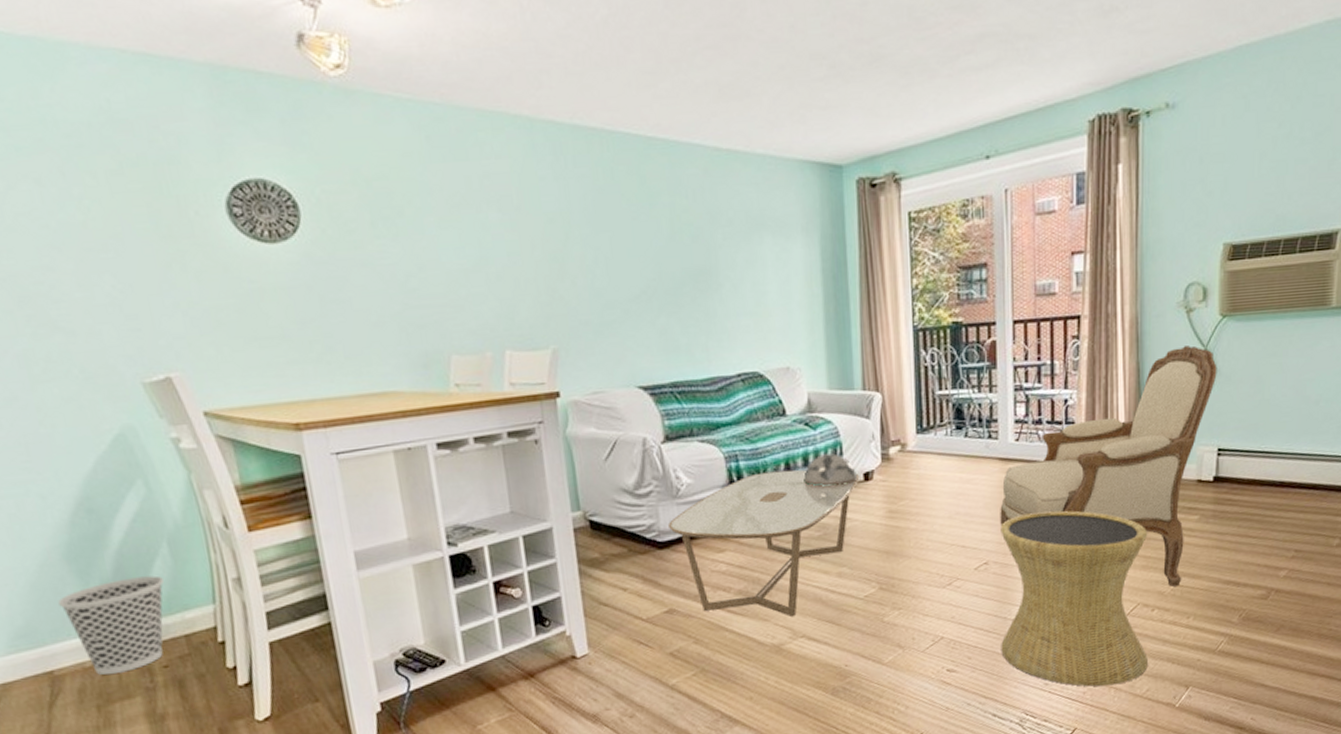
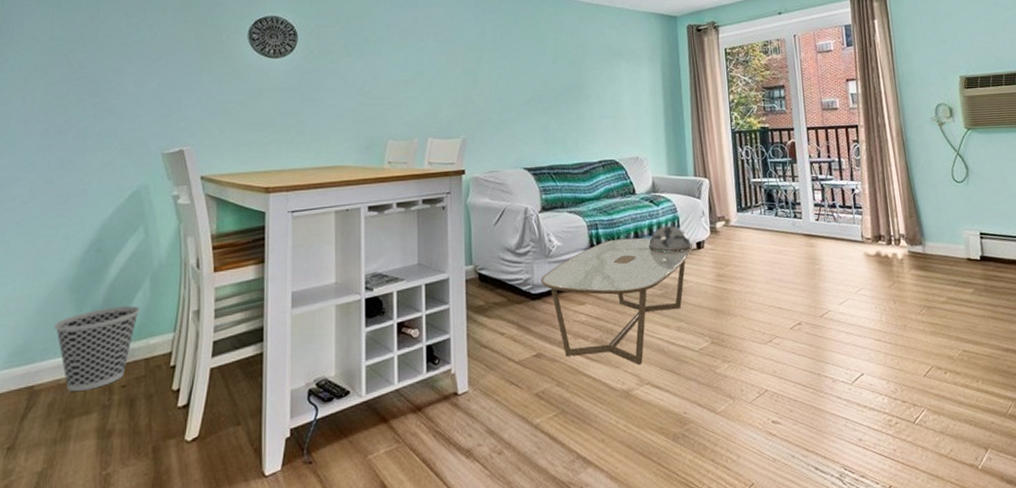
armchair: present [1000,346,1217,587] -> none [807,150,970,352]
side table: present [1000,510,1148,687] -> none [809,280,948,445]

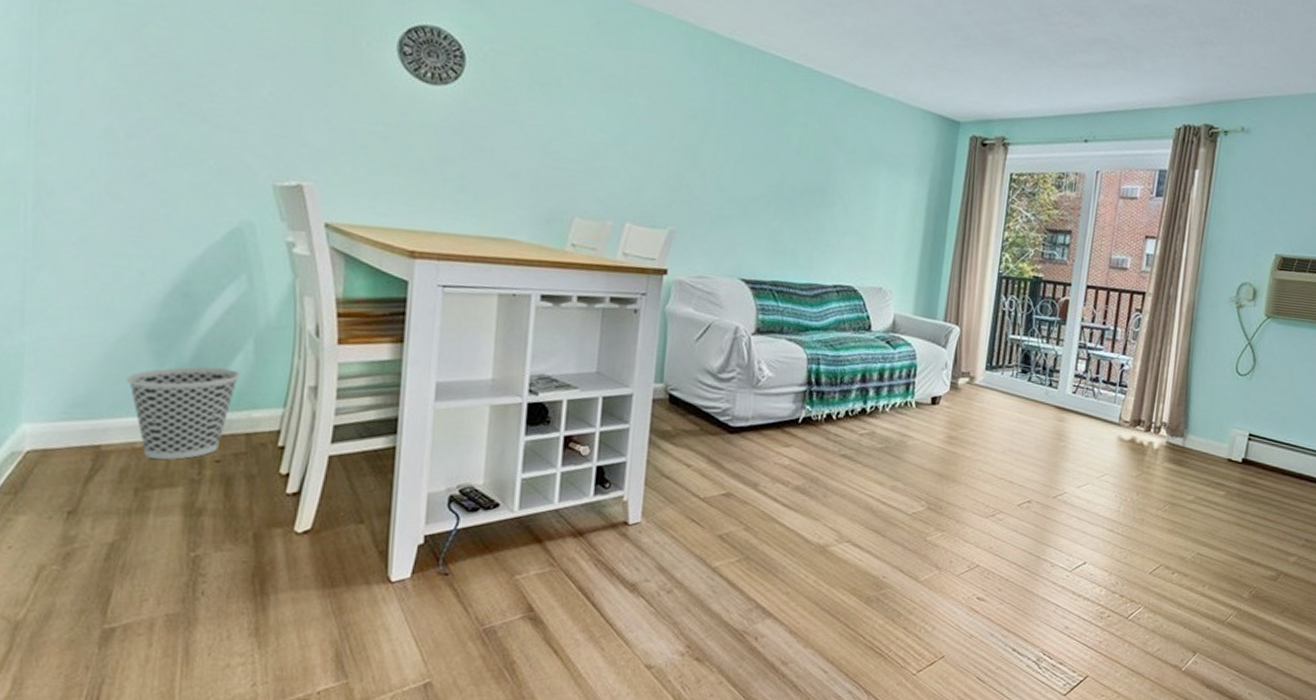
coffee table: present [541,237,693,366] -> none [743,379,928,521]
decorative bowl: present [649,225,692,252] -> none [876,372,926,405]

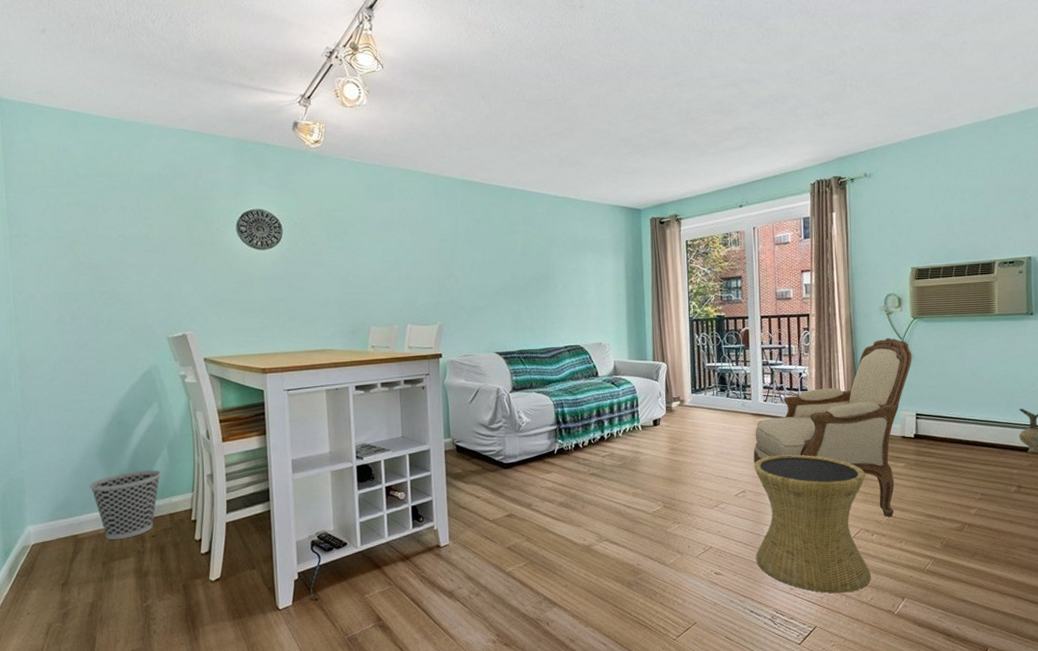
side table: none [1030,462,1178,639] -> present [754,454,871,594]
armchair: none [1047,337,1258,554] -> present [753,338,912,517]

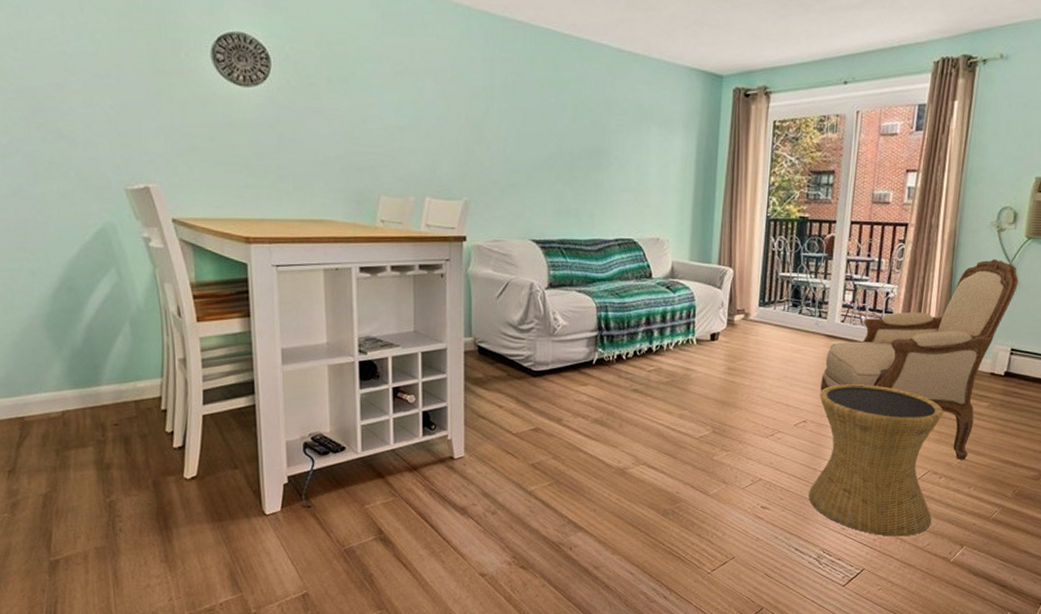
wastebasket: present [89,470,161,540] -> none [35,348,123,426]

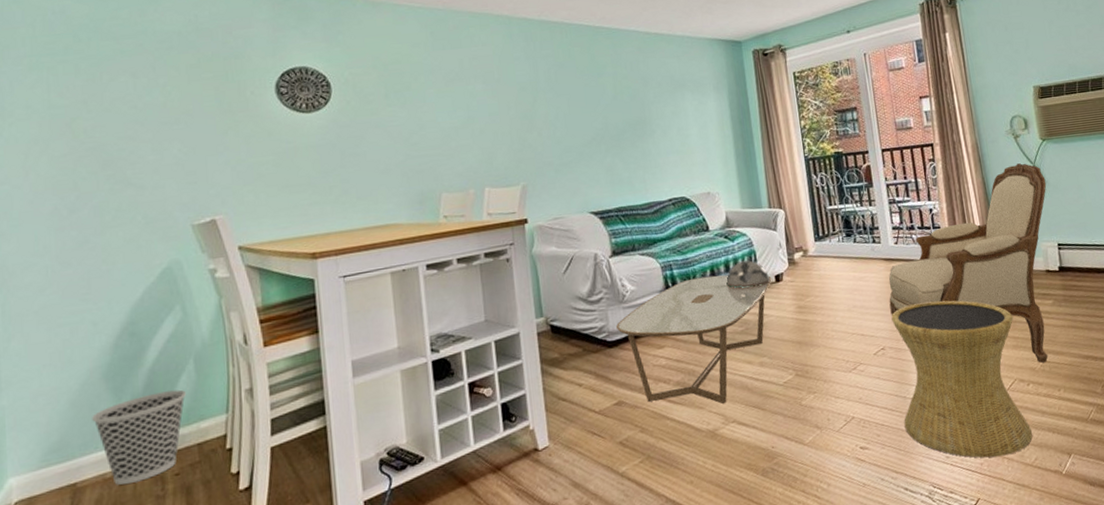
wastebasket: none [35,348,123,426] -> present [92,389,186,485]
coffee table: none [543,323,707,447] -> present [616,275,772,405]
decorative bowl: none [660,313,706,341] -> present [726,260,771,289]

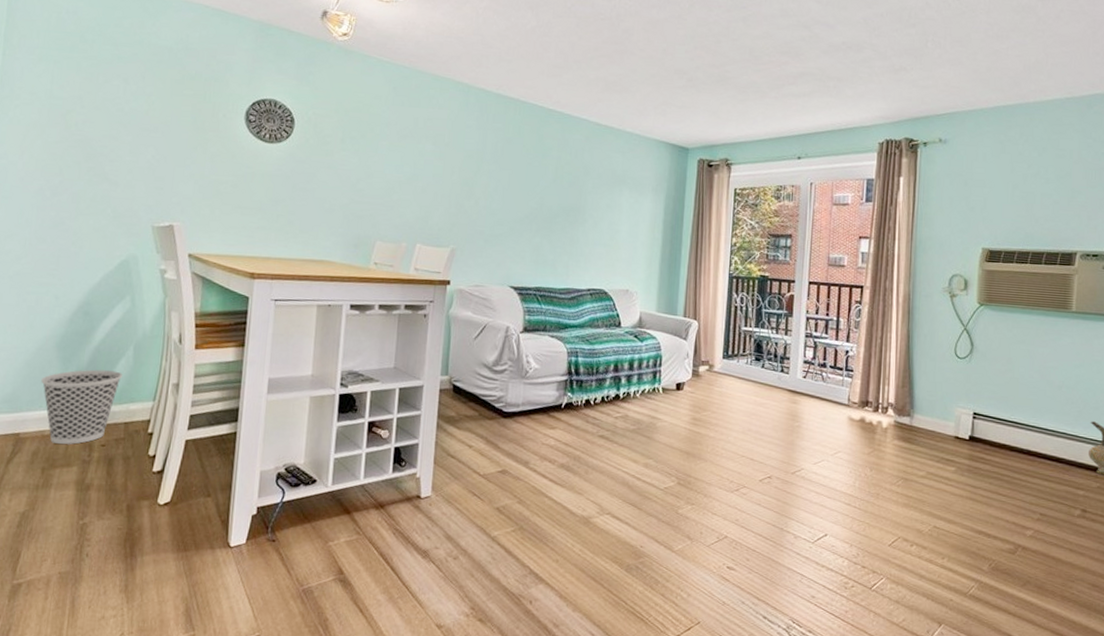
coffee table: present [616,275,772,405] -> none [514,369,673,495]
decorative bowl: present [726,260,771,289] -> none [627,362,671,390]
armchair: present [888,163,1048,363] -> none [785,323,975,527]
side table: present [891,300,1032,458] -> none [776,440,910,610]

